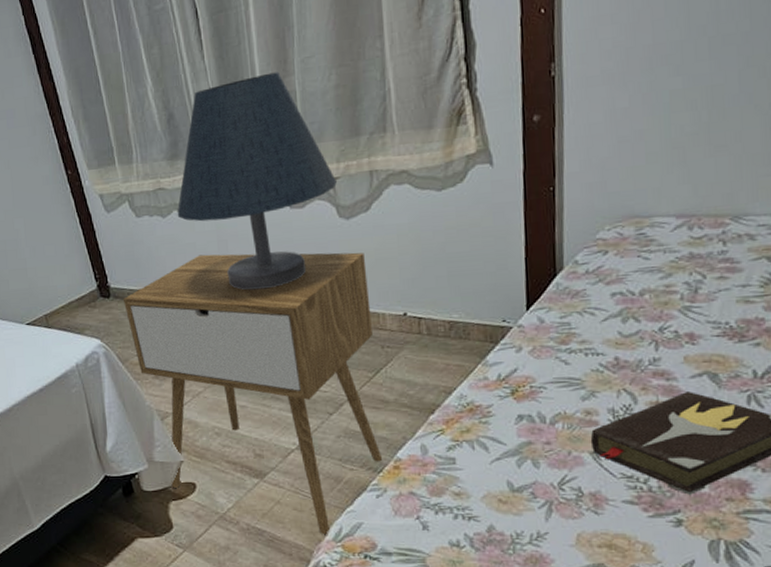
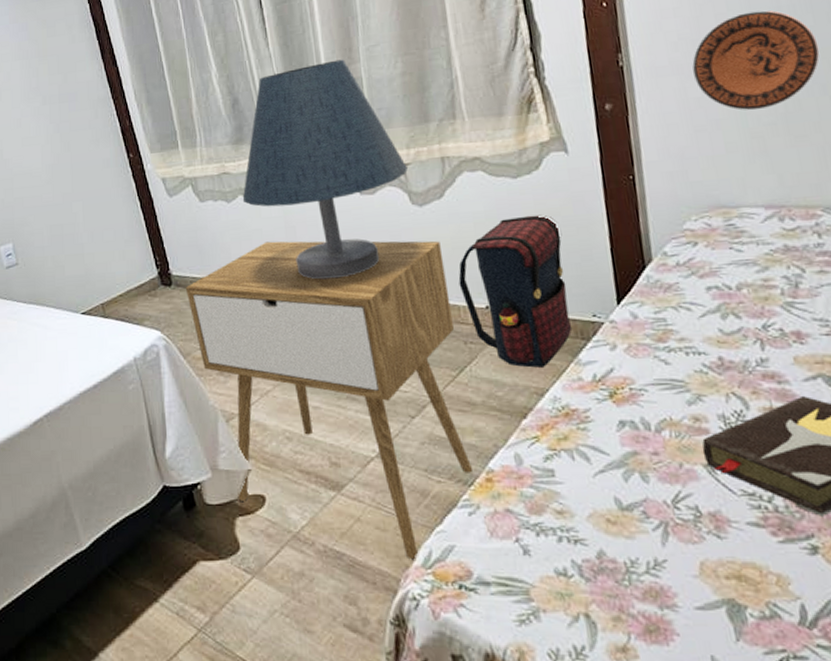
satchel: none [379,226,483,369] -> present [458,214,573,368]
decorative plate: none [624,16,752,120] -> present [692,10,820,110]

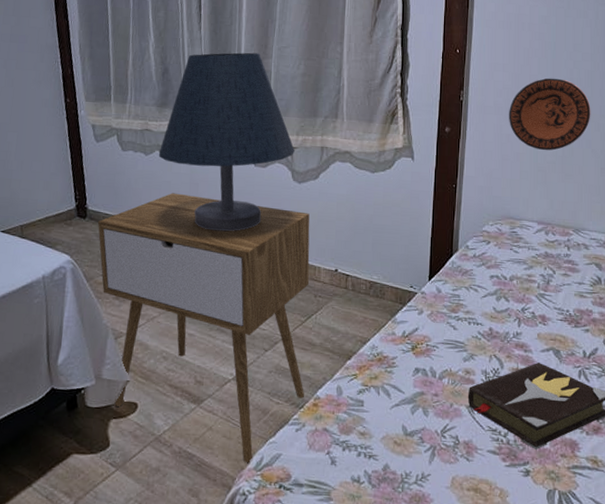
satchel: present [458,214,573,368] -> none [318,203,399,322]

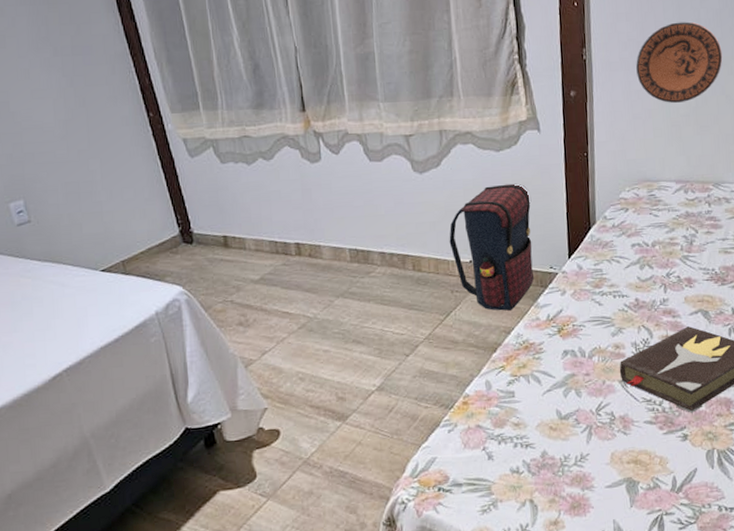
nightstand: present [97,193,310,463] -> none [206,202,453,472]
table lamp: present [158,52,295,232] -> none [262,33,411,238]
satchel: none [318,203,399,322] -> present [449,183,535,311]

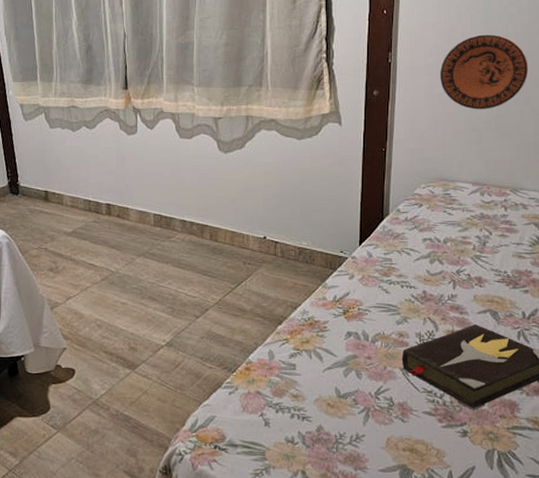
satchel: present [449,183,535,311] -> none [246,170,328,287]

